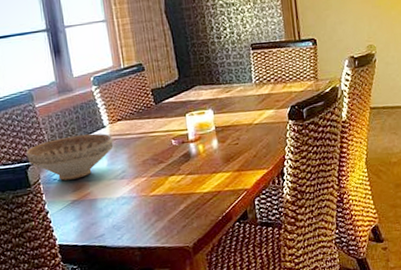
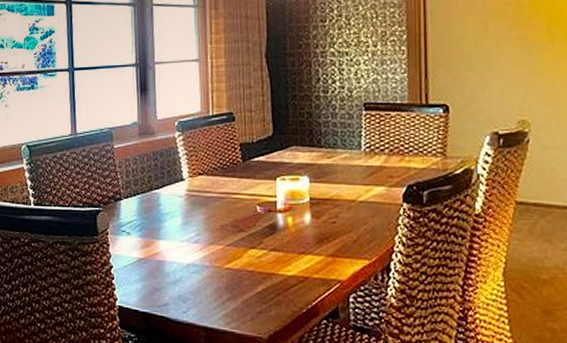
decorative bowl: present [25,133,114,181] -> none [97,185,191,235]

